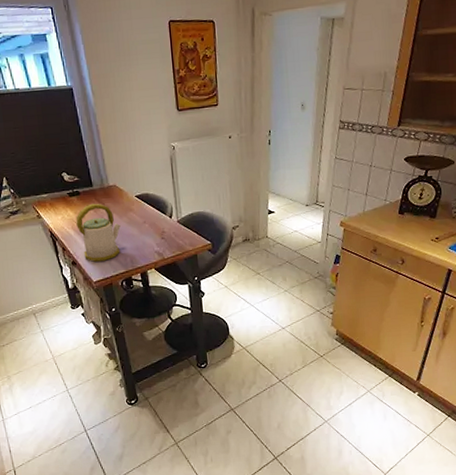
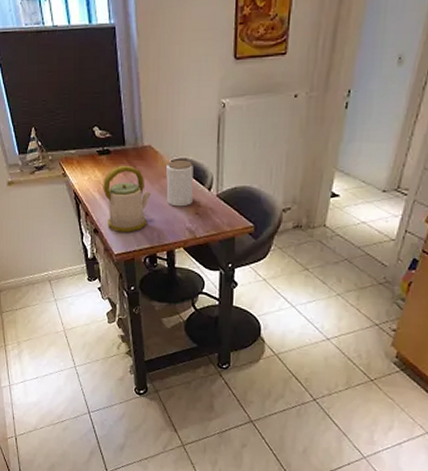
jar: none [131,195,158,235] -> present [166,160,194,207]

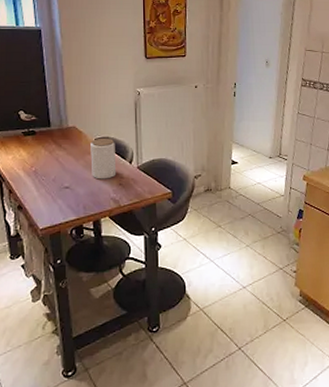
kettle: present [103,165,151,232] -> none [28,144,76,207]

